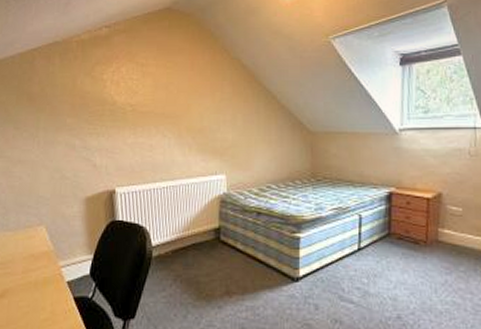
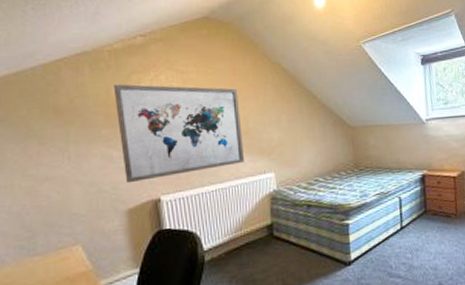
wall art: none [79,74,197,173] -> present [113,84,245,184]

